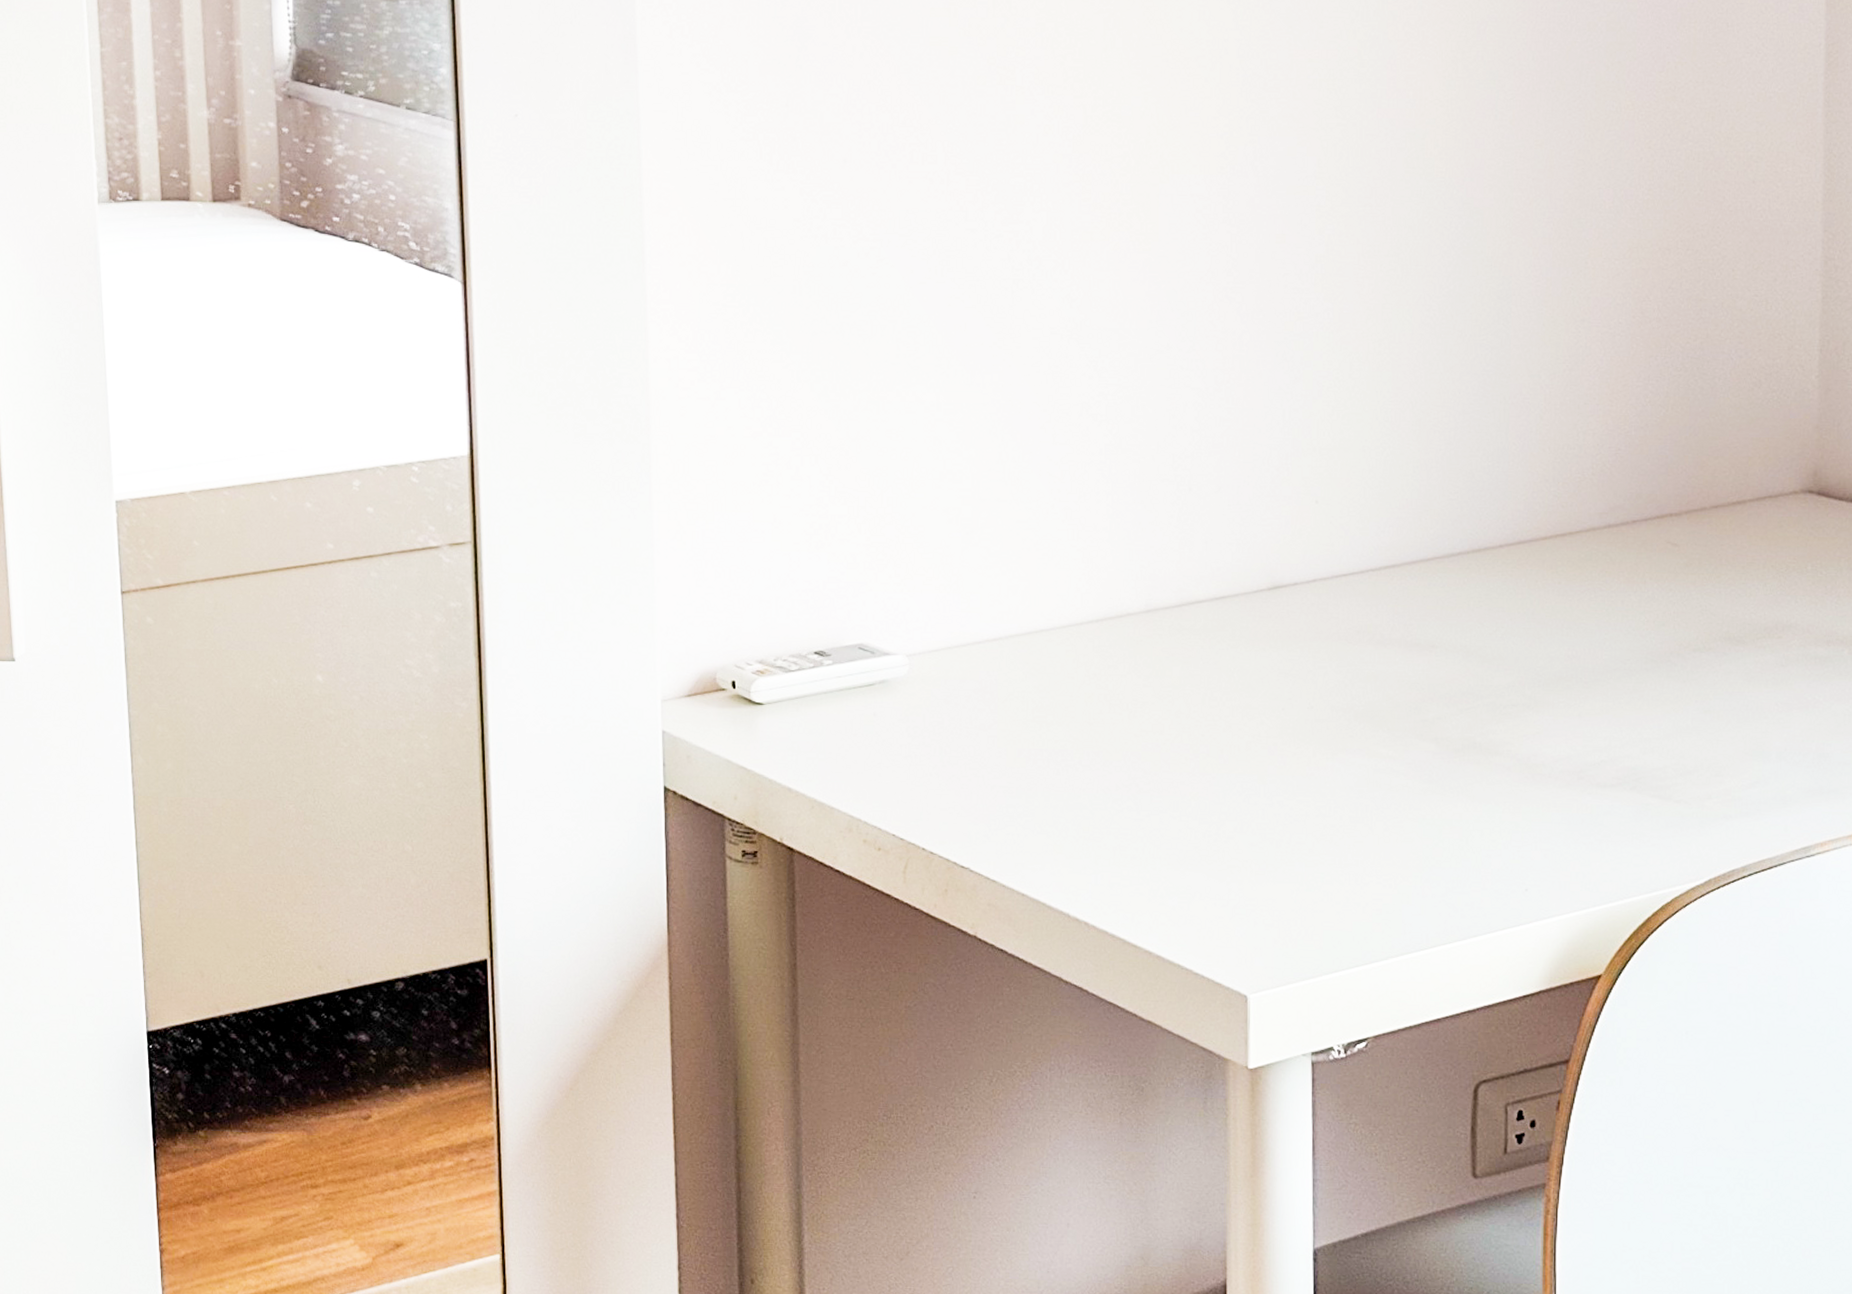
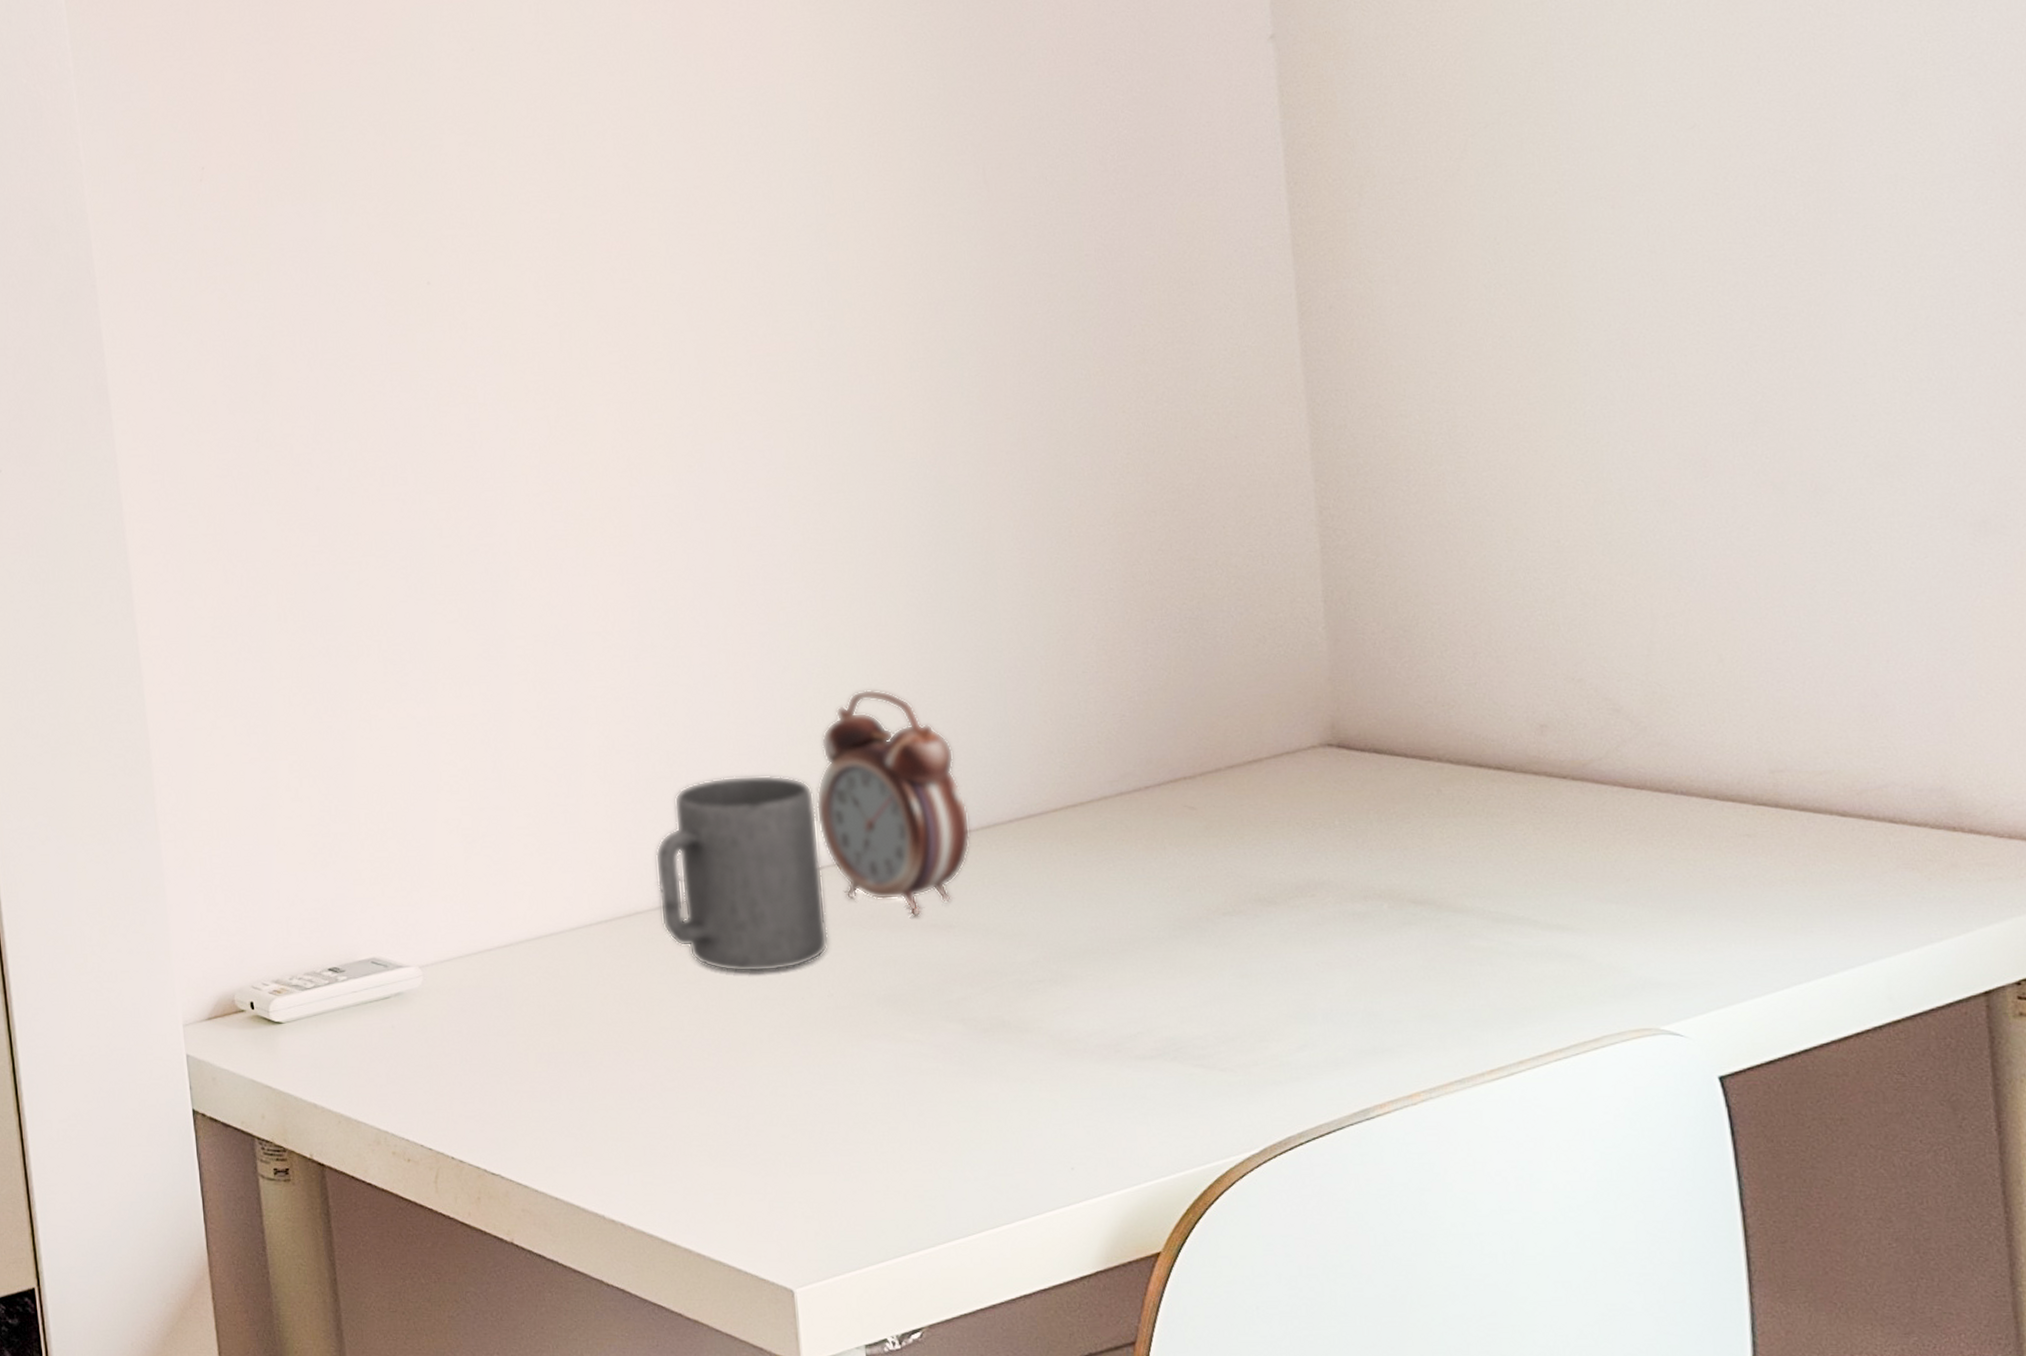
mug: none [1151,484,1315,681] -> present [655,775,829,973]
alarm clock: none [1314,405,1461,635] -> present [815,689,971,917]

